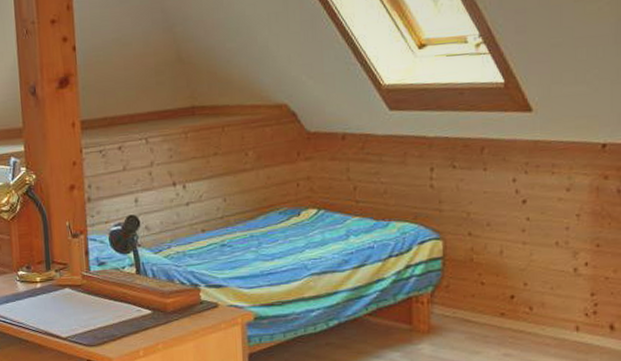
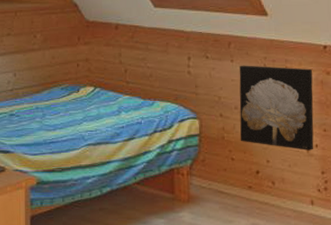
wall art: none [492,173,586,270] -> present [239,65,314,151]

